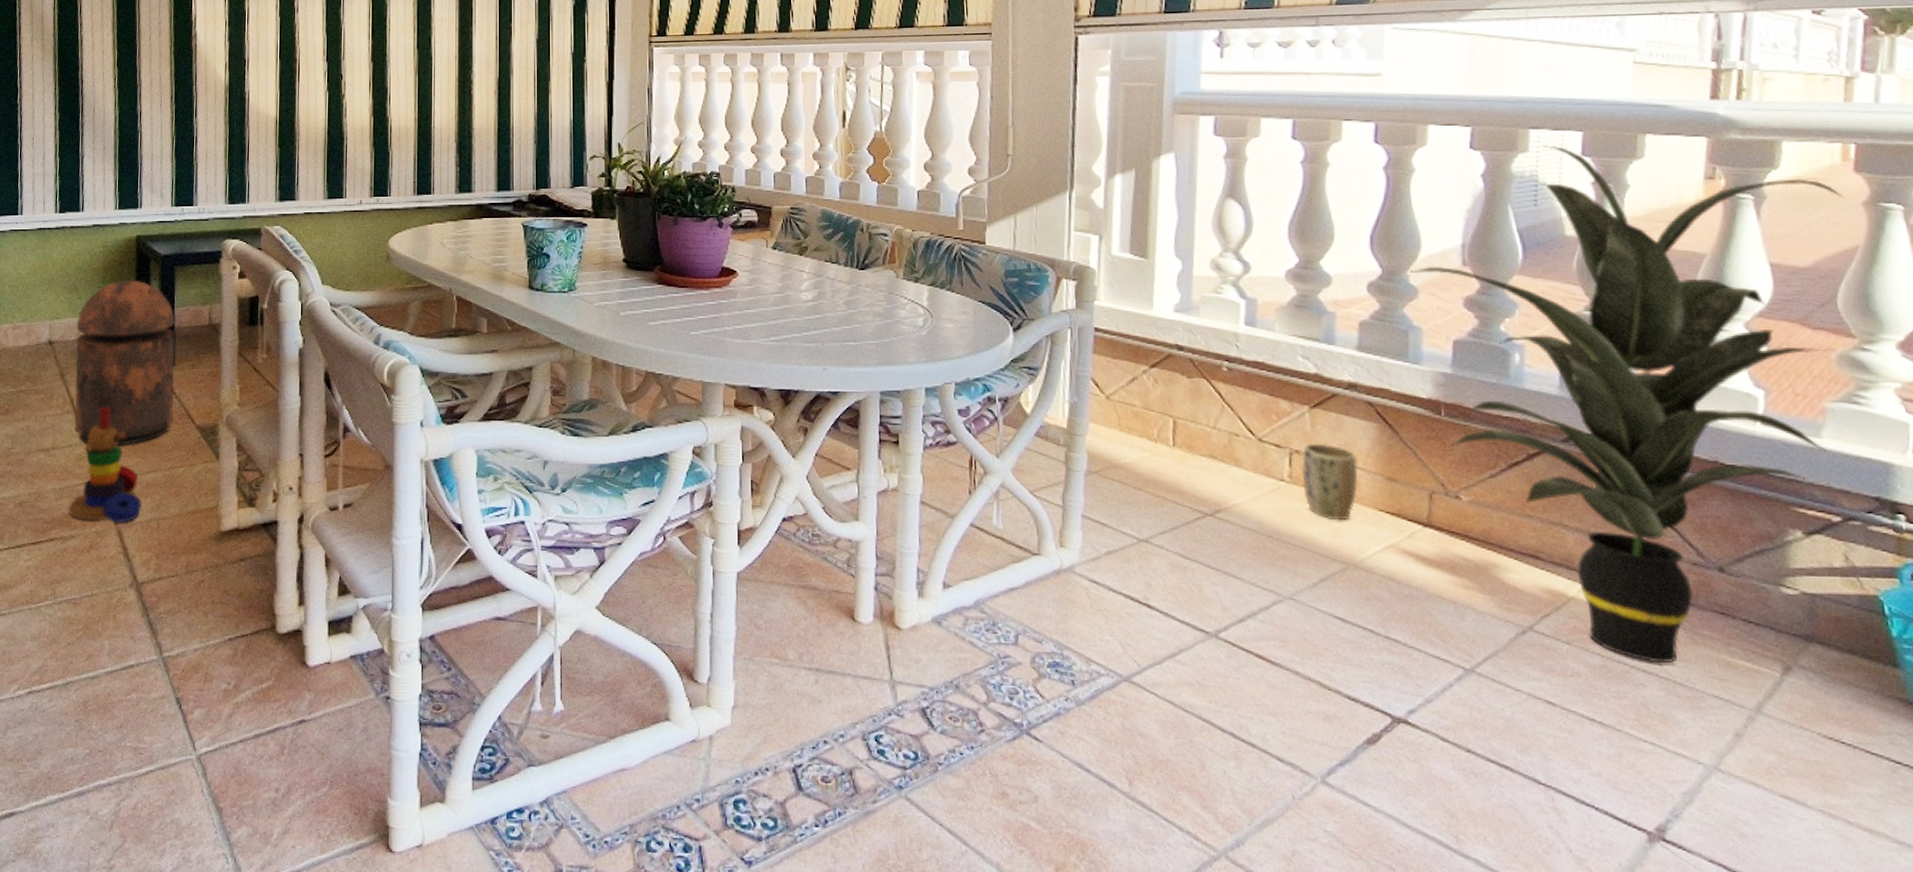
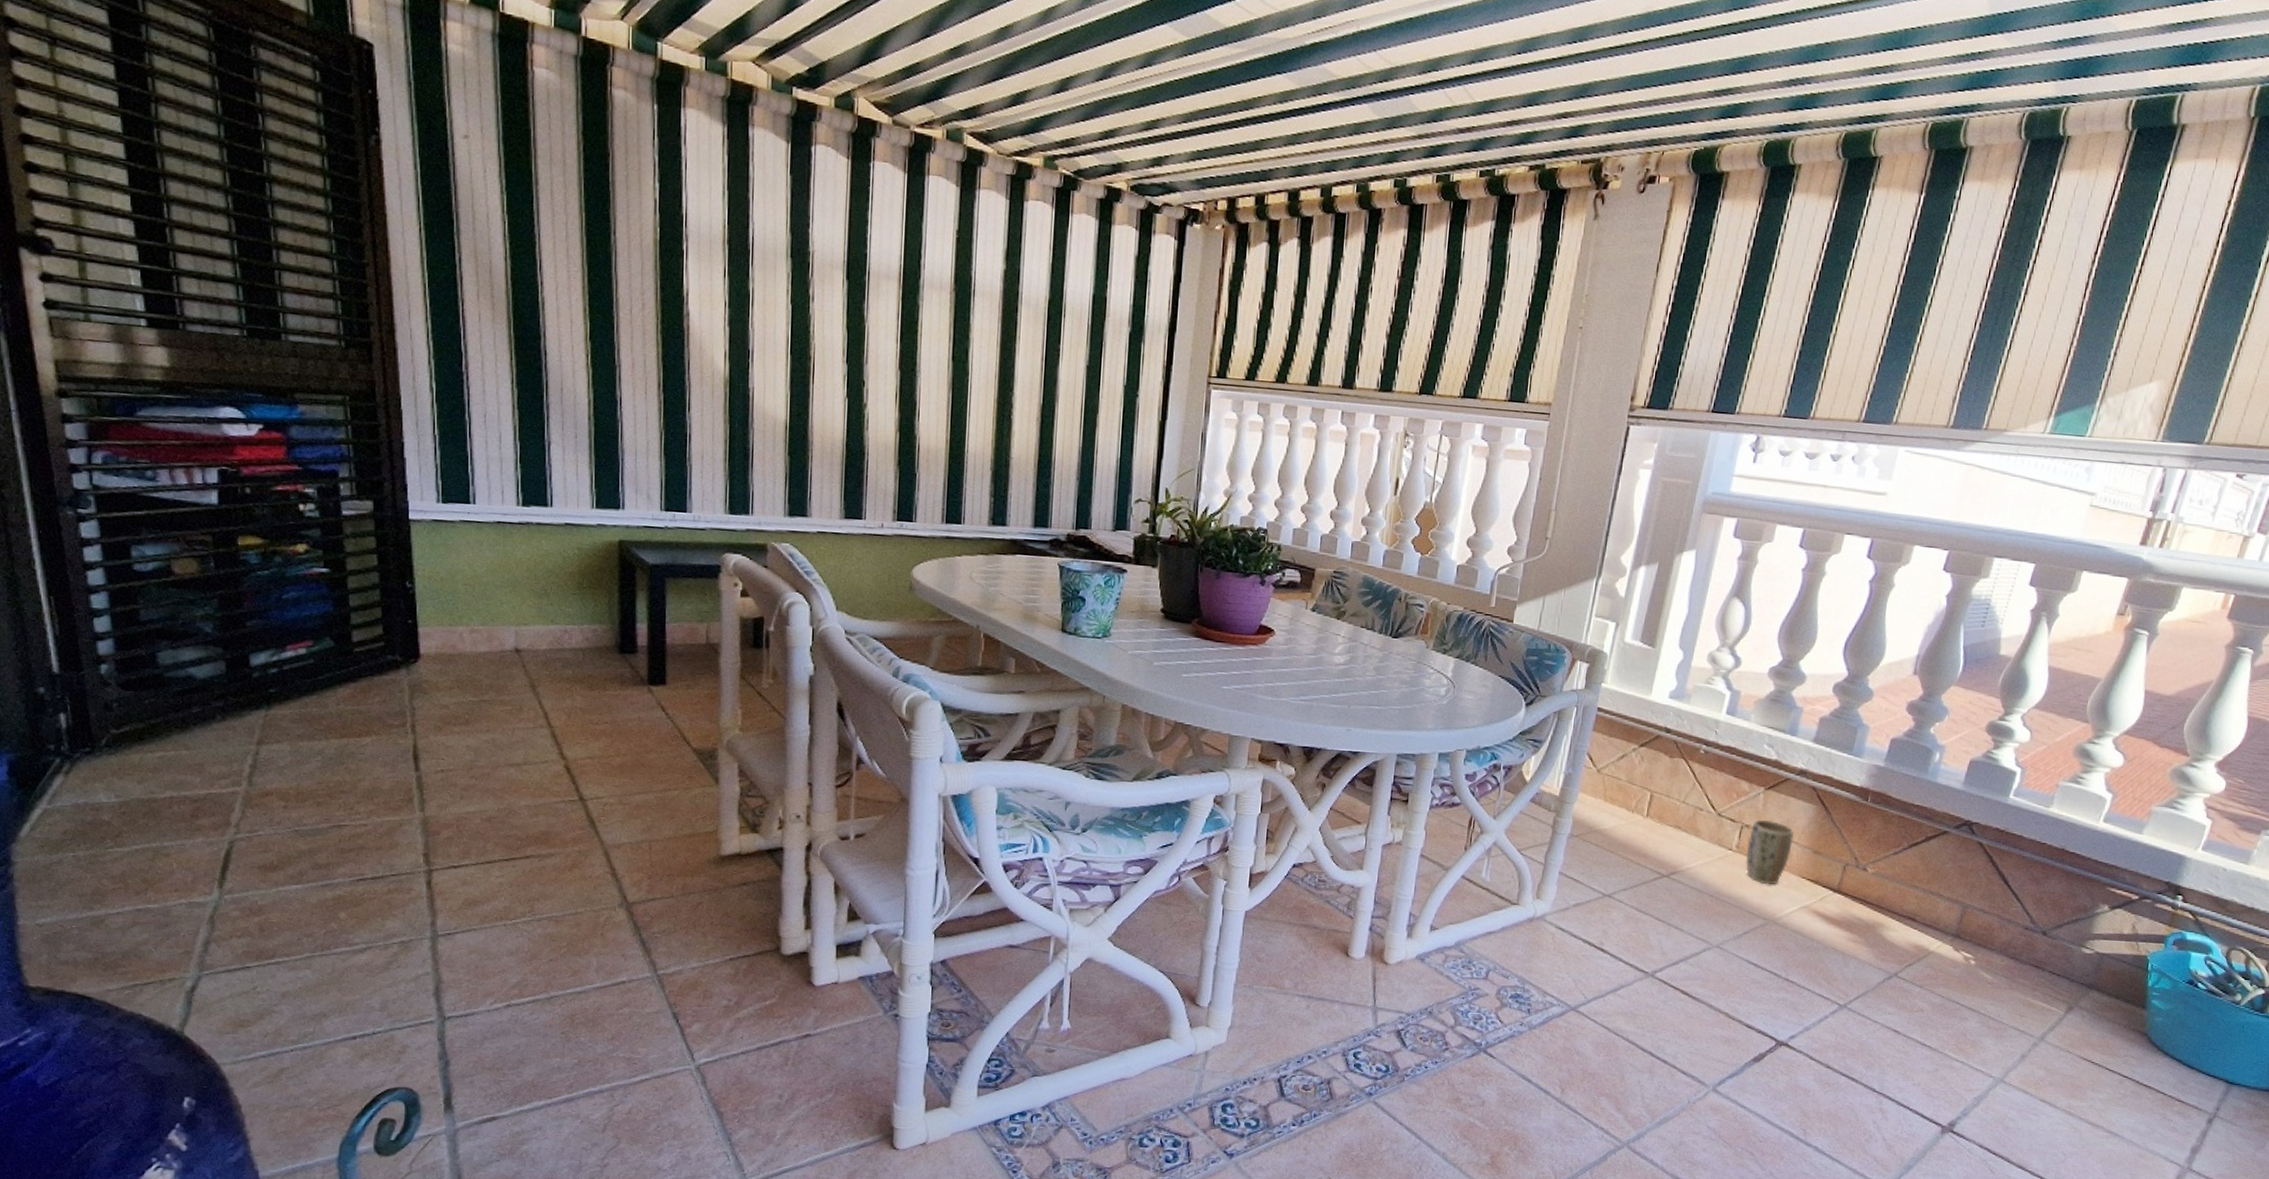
stacking toy: present [69,407,142,523] -> none [546,723,632,843]
trash can: present [75,280,175,445] -> none [548,588,667,764]
indoor plant: present [1410,145,1844,663] -> none [1867,573,2214,1003]

